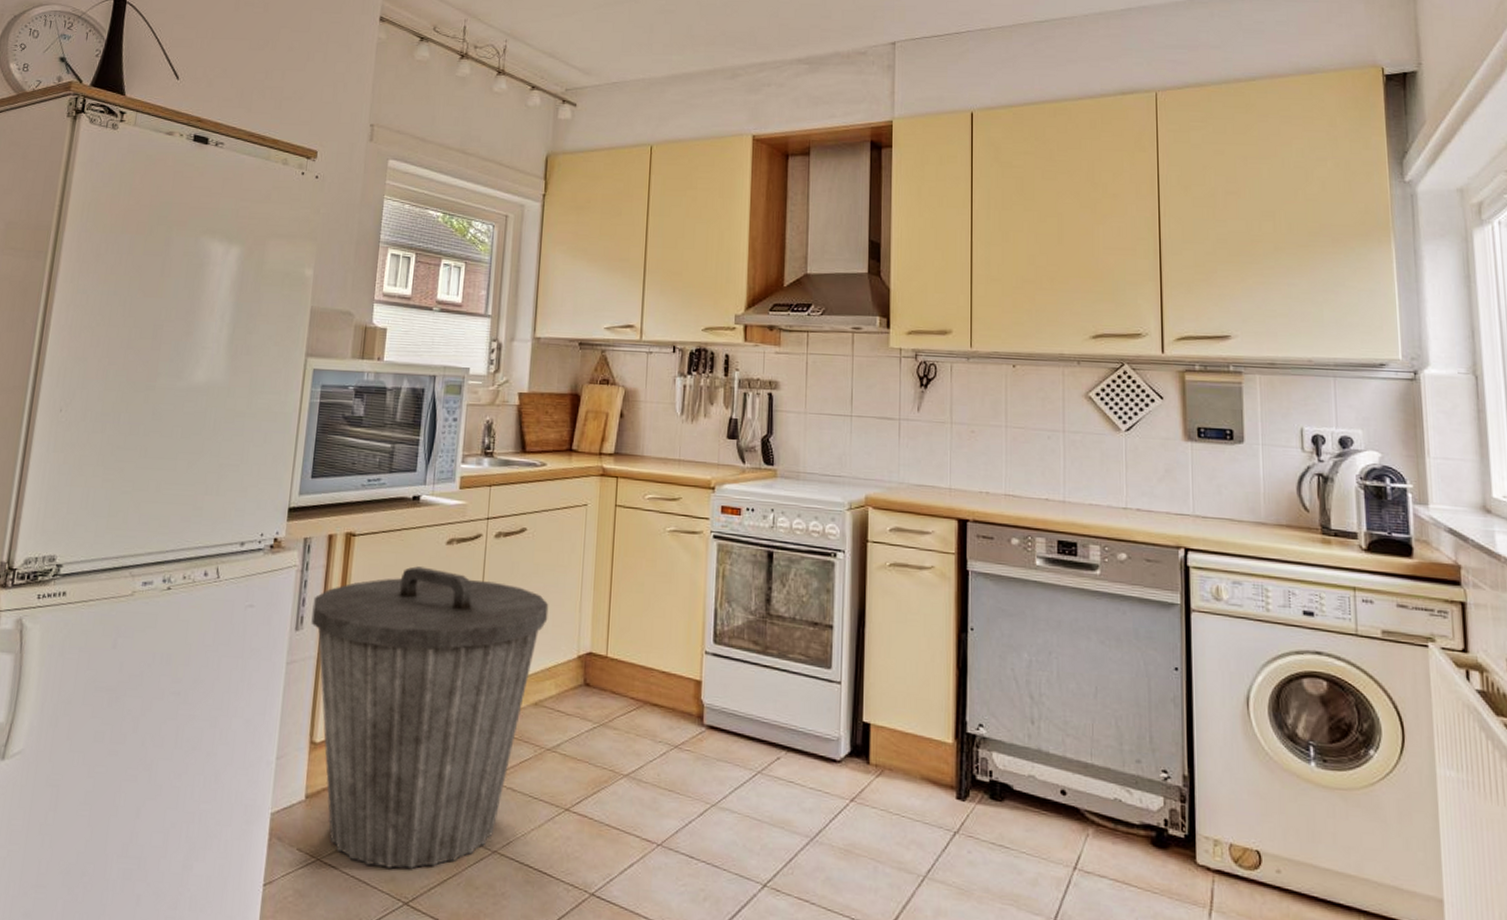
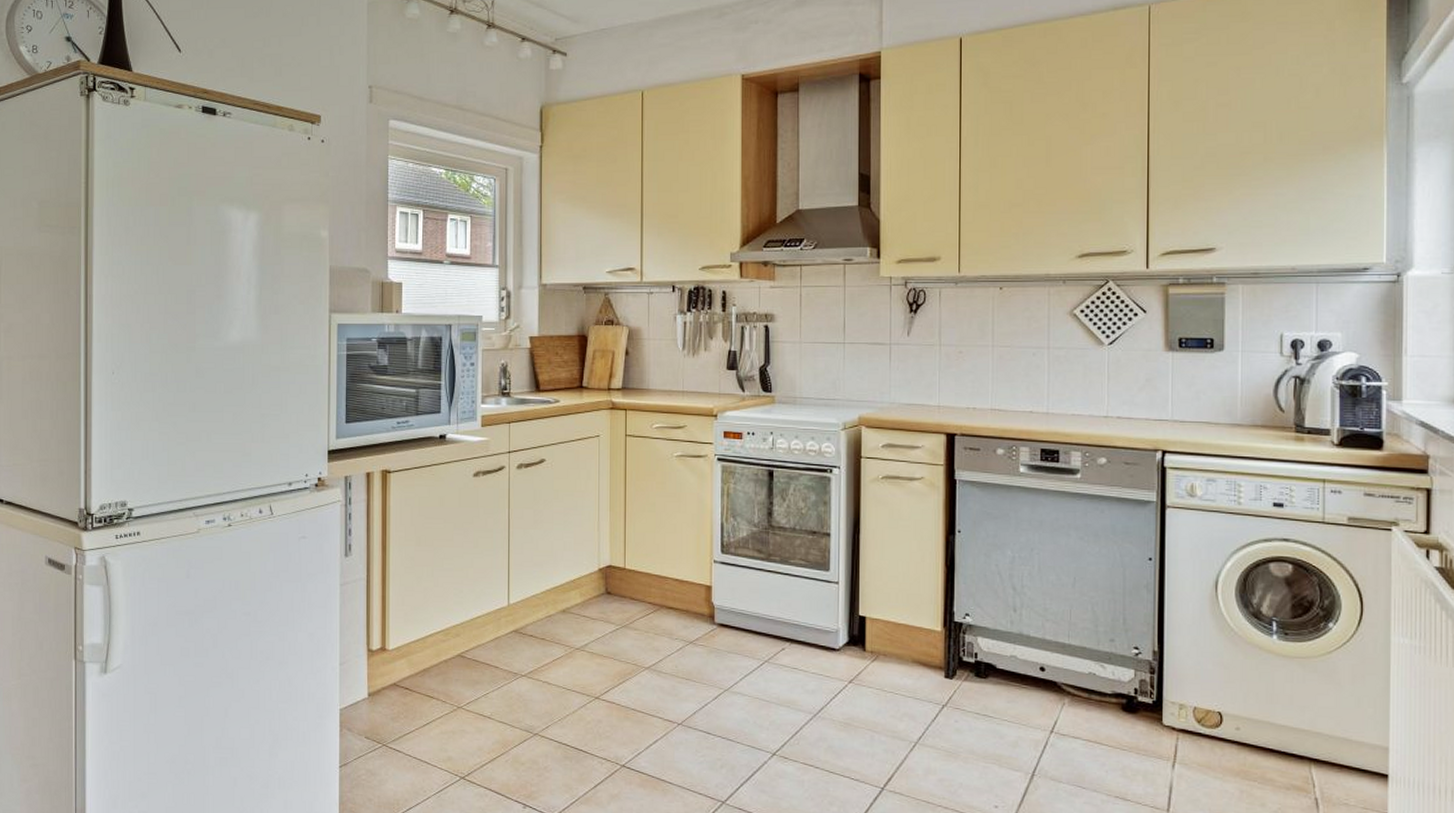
trash can: present [311,566,549,869] -> none [358,497,570,750]

